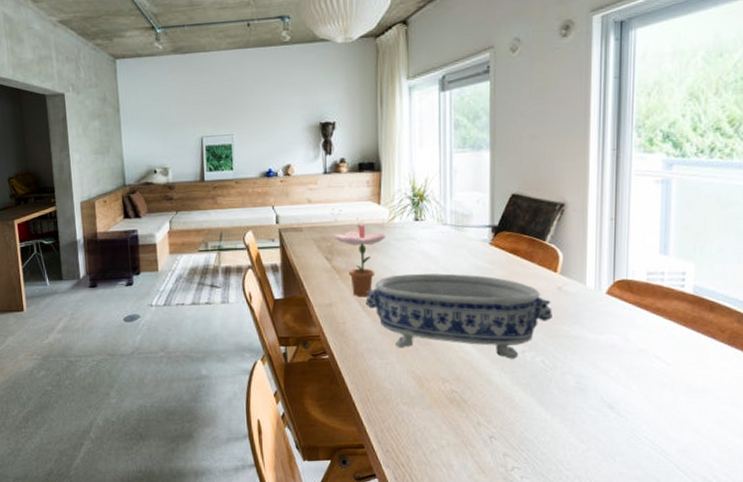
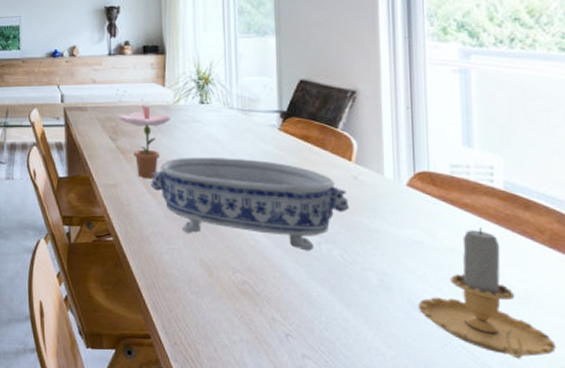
candle: none [609,330,726,445] -> present [418,227,556,359]

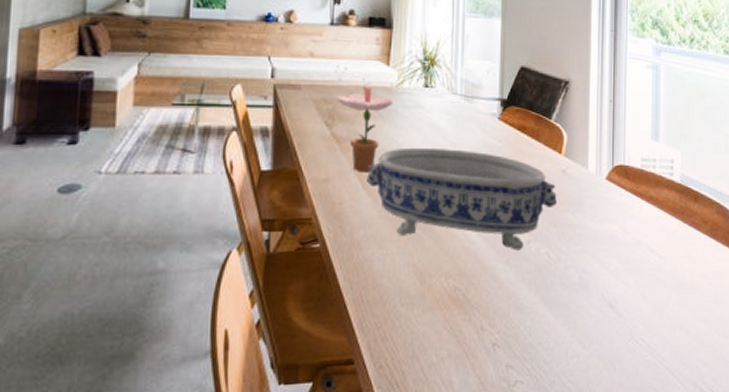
candle: present [418,227,556,359] -> none [609,220,712,347]

